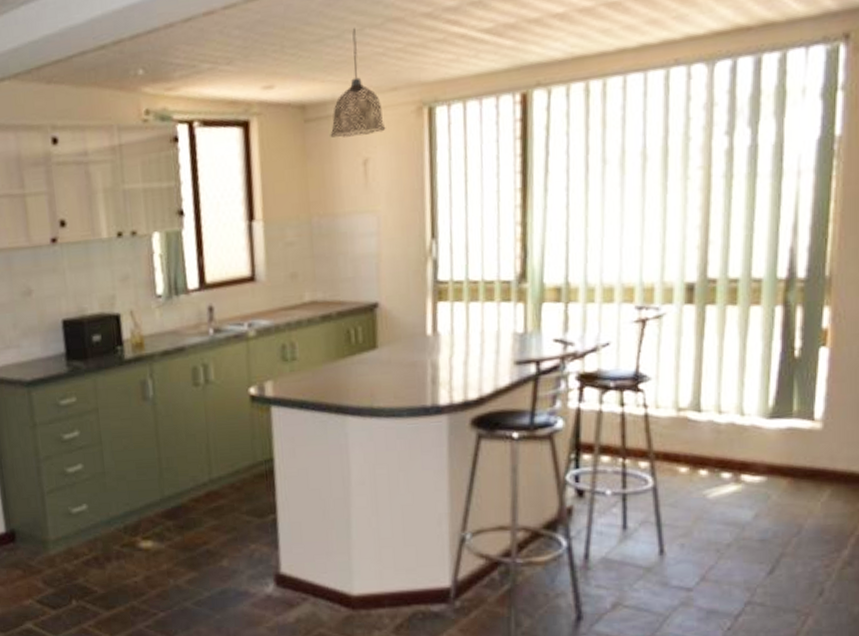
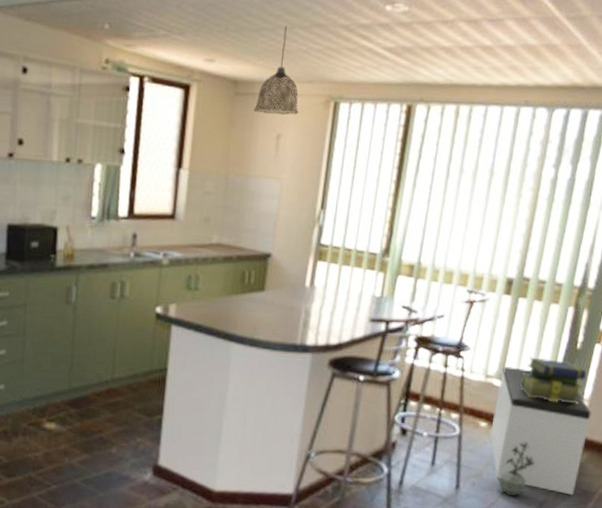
bench: none [694,393,830,544] -> present [490,366,592,496]
potted plant: none [715,485,761,555] -> present [498,442,535,497]
stack of books: none [725,375,814,430] -> present [520,357,587,404]

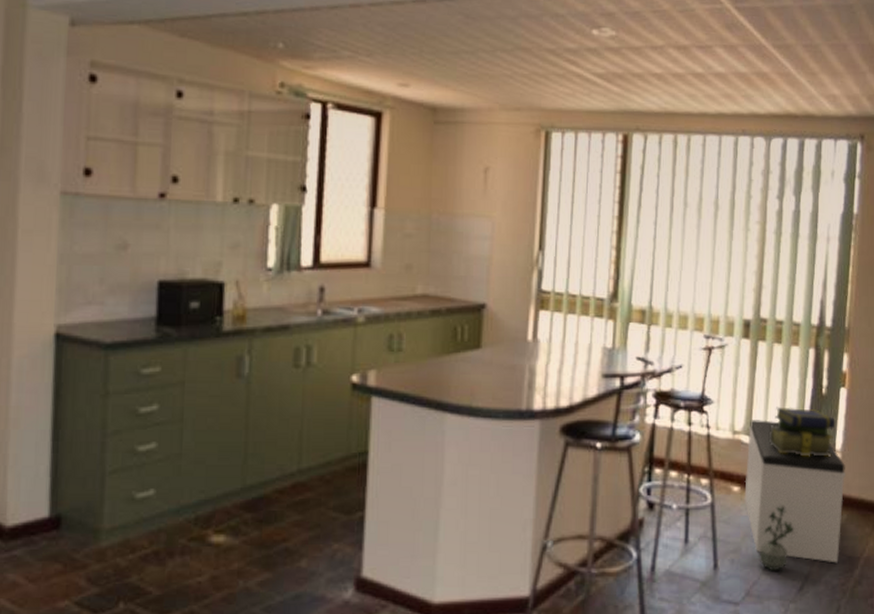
pendant lamp: present [253,26,299,115] -> none [456,49,507,146]

